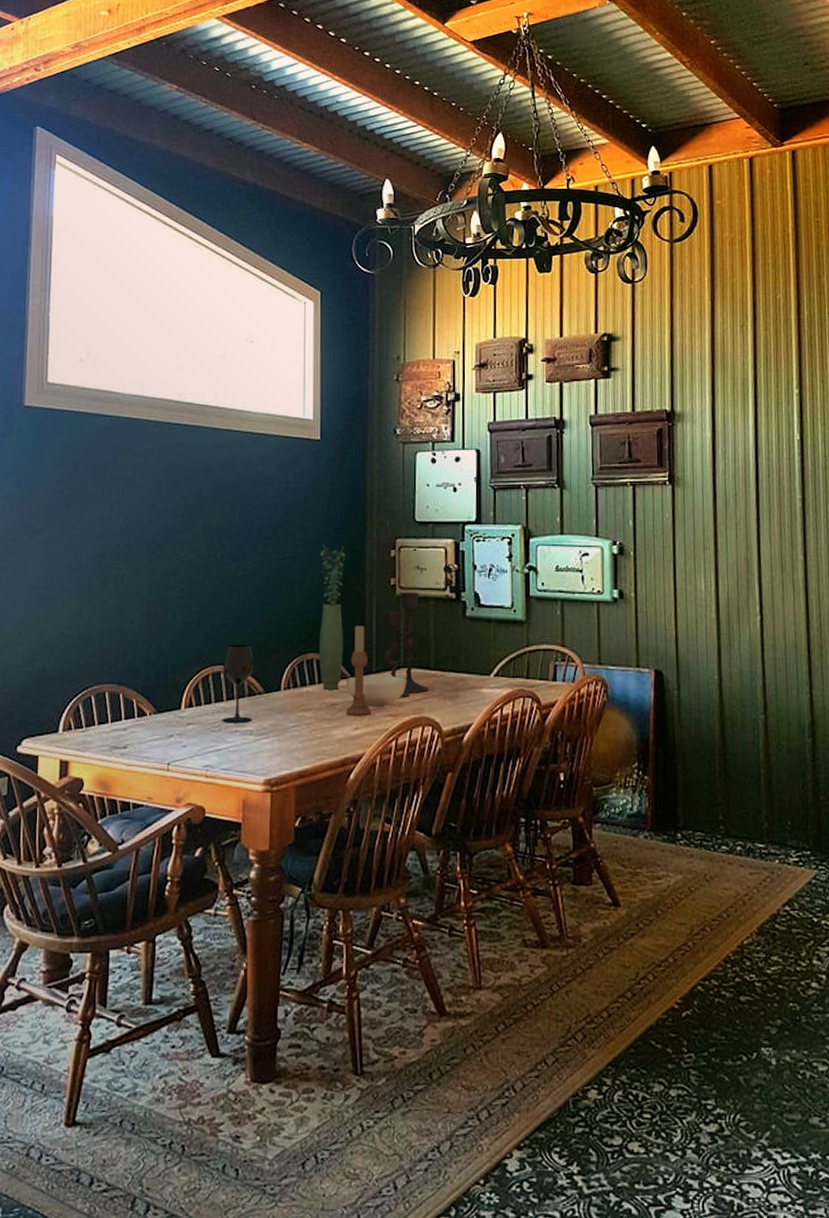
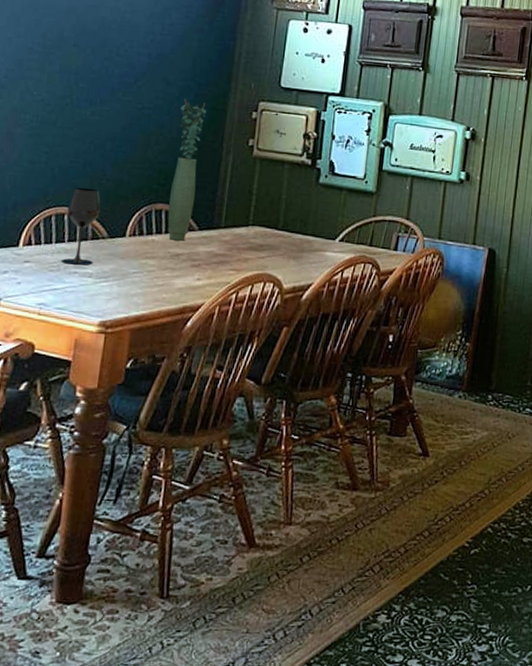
bowl: present [345,675,408,706] -> none [192,229,255,260]
candlestick: present [347,626,372,715] -> none [190,181,218,268]
candlestick: present [384,592,429,697] -> none [234,154,276,254]

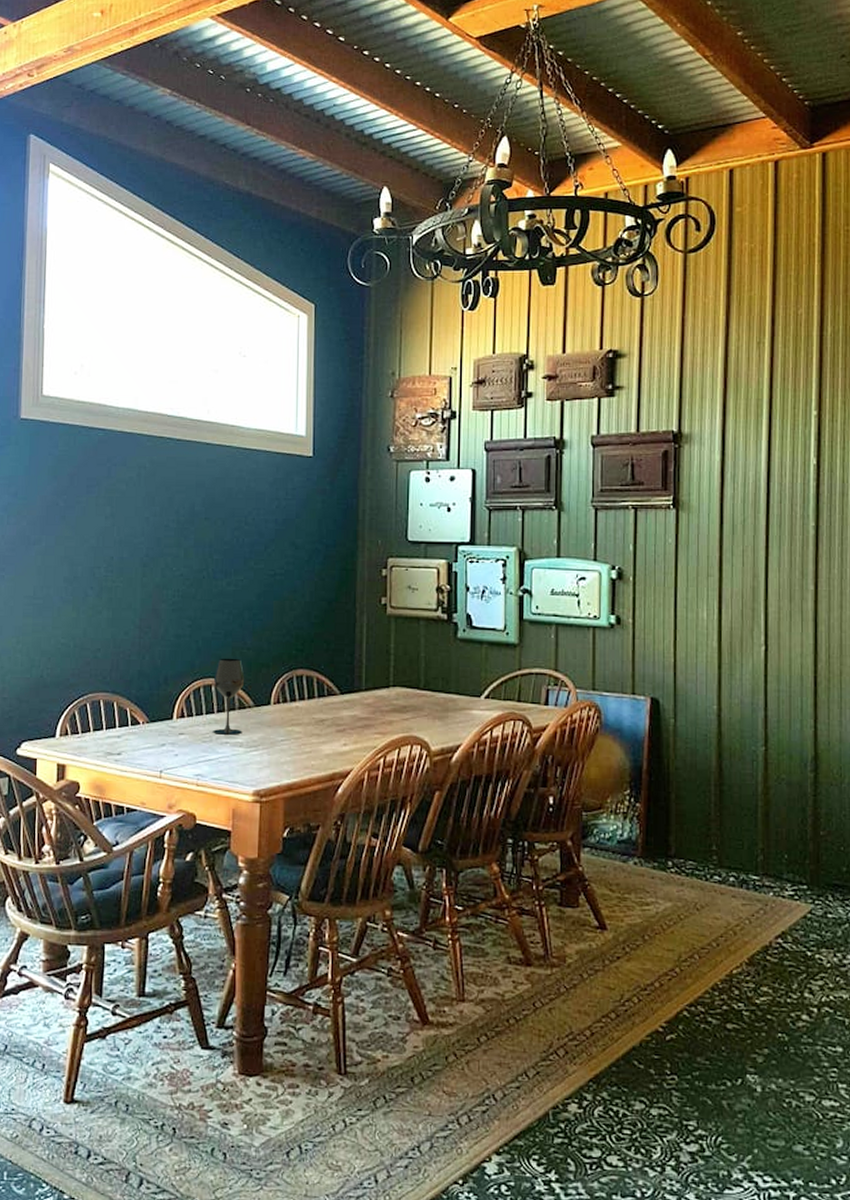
vase: present [167,98,207,241] -> none [308,561,337,706]

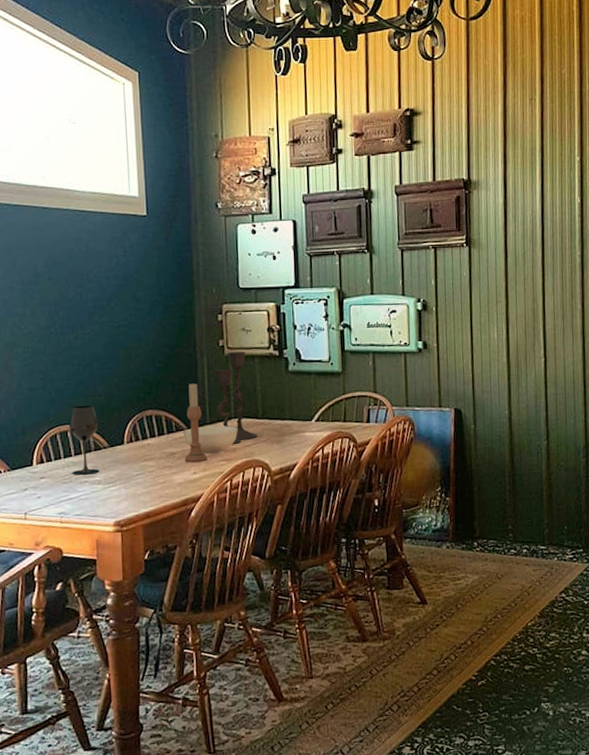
candlestick: none [335,644,360,732] -> present [185,383,208,462]
bowl: none [335,692,397,723] -> present [182,425,239,453]
candlestick: none [374,612,418,716] -> present [215,352,258,444]

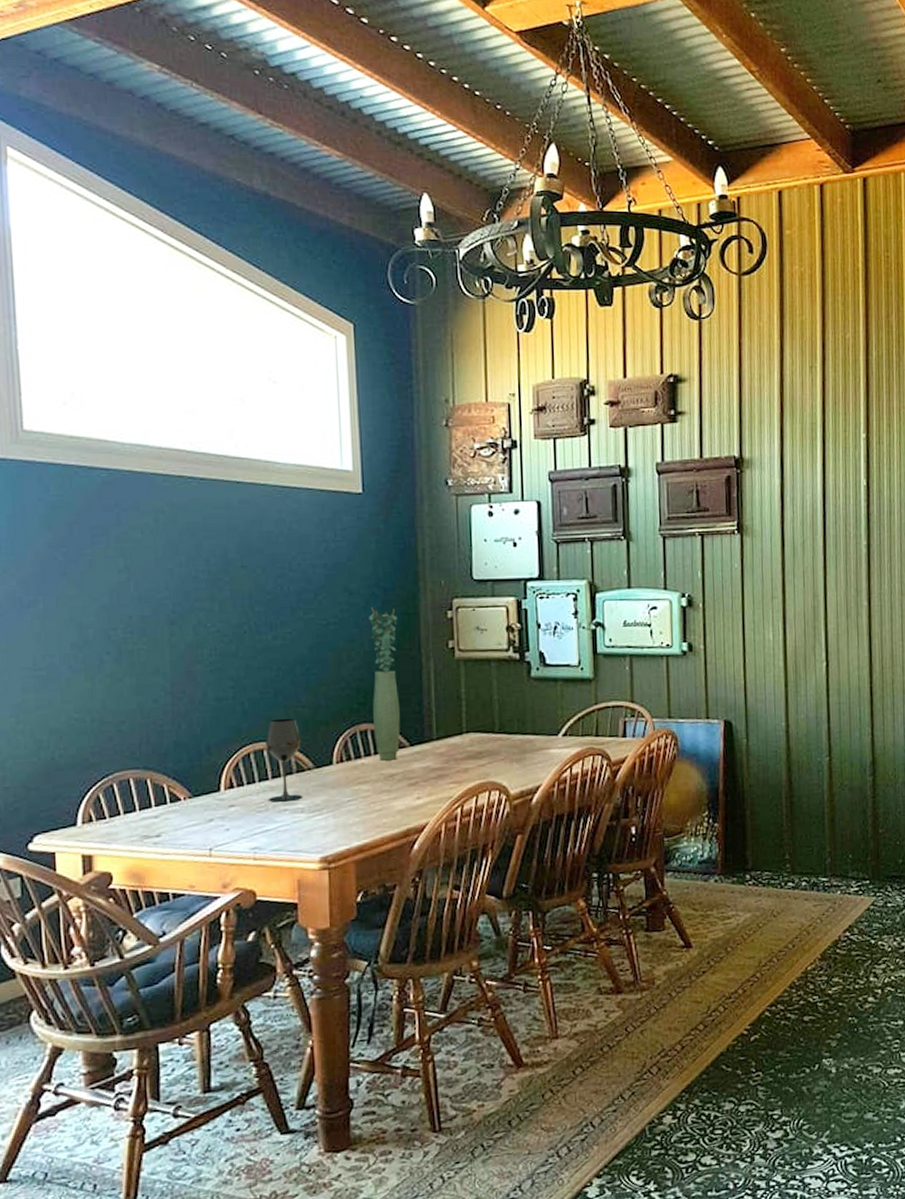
vase: none [153,312,180,441] -> present [369,607,401,761]
bowl: present [182,425,239,453] -> none [404,741,472,774]
candlestick: present [185,383,208,462] -> none [407,692,434,785]
candlestick: present [215,352,258,444] -> none [443,654,494,763]

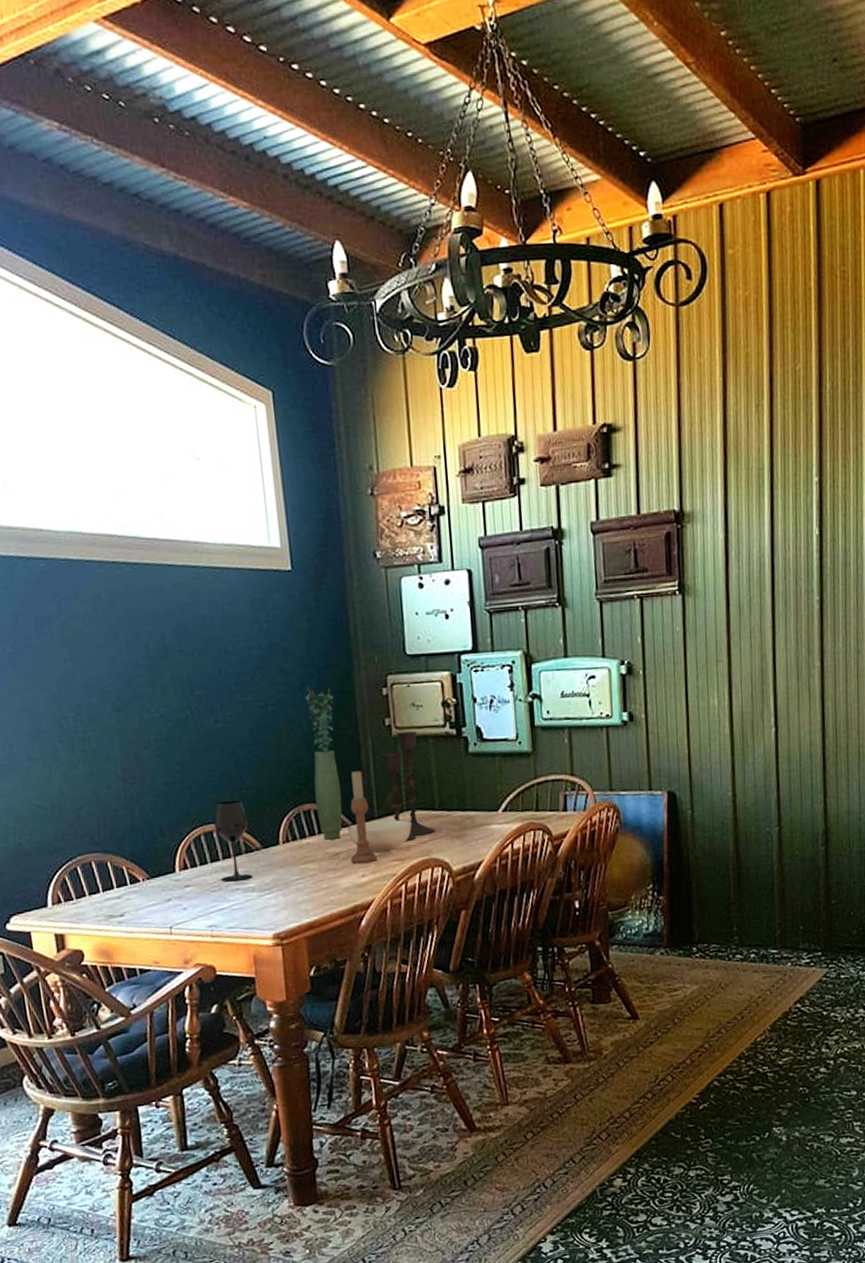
bowl: none [404,741,472,774] -> present [347,819,413,852]
candlestick: none [407,692,434,785] -> present [350,771,378,863]
candlestick: none [443,654,494,763] -> present [381,731,435,841]

